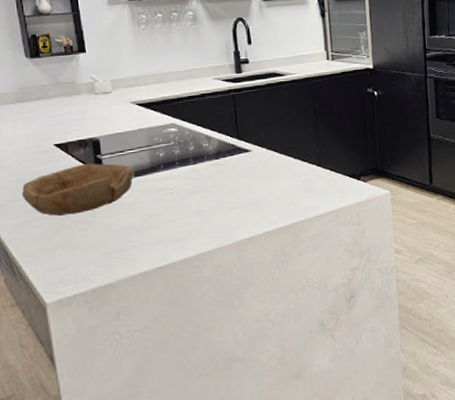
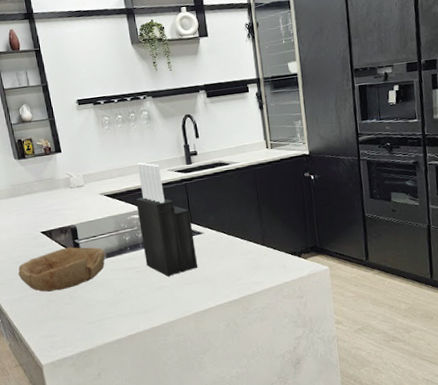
knife block: none [174,68,244,199] -> present [136,162,198,277]

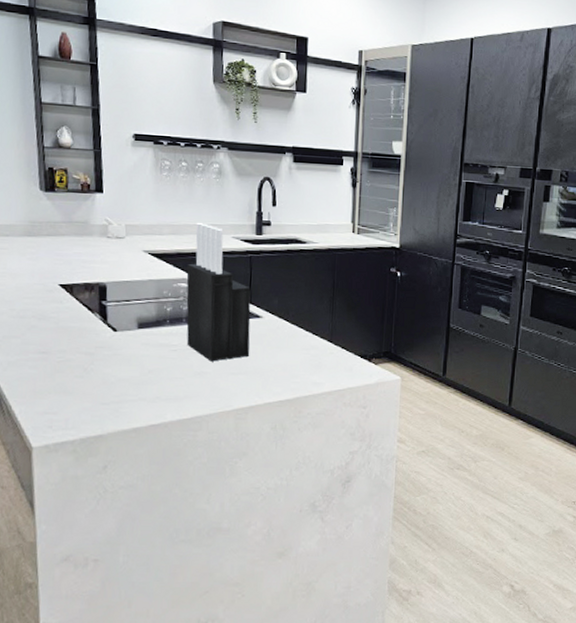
bowl: present [18,247,106,292] -> none [19,308,138,359]

